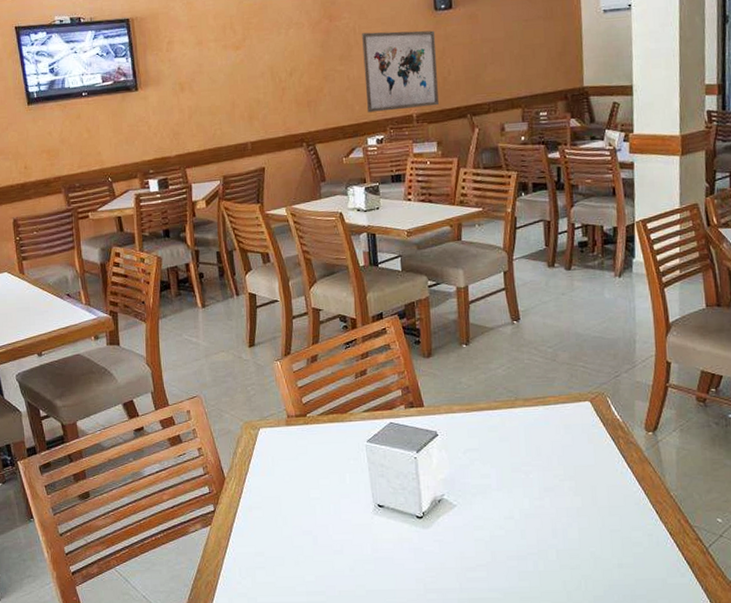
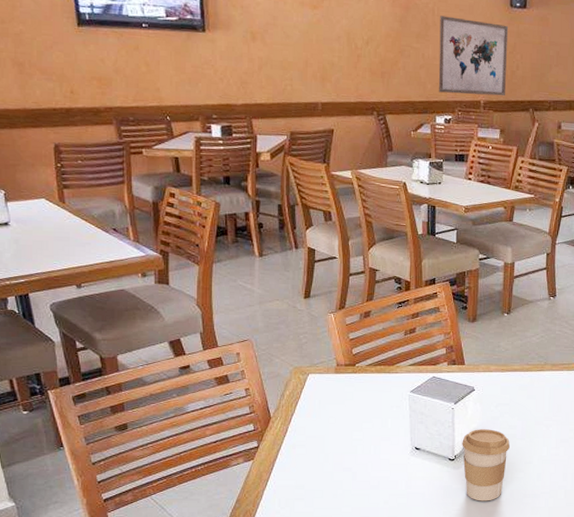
coffee cup: none [429,480,485,566] -> present [462,429,510,501]

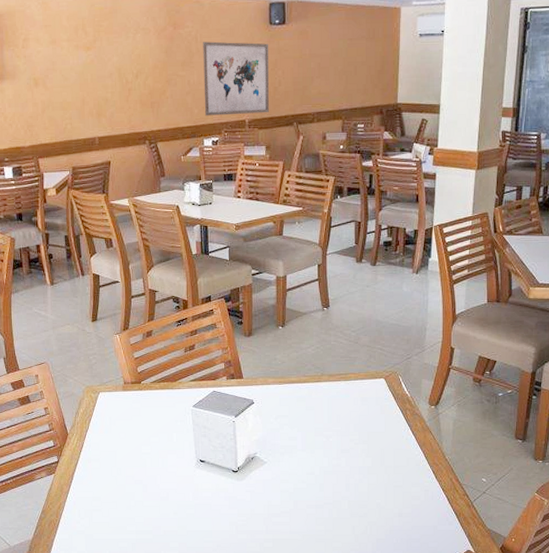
coffee cup: present [462,429,510,501] -> none [244,441,291,512]

